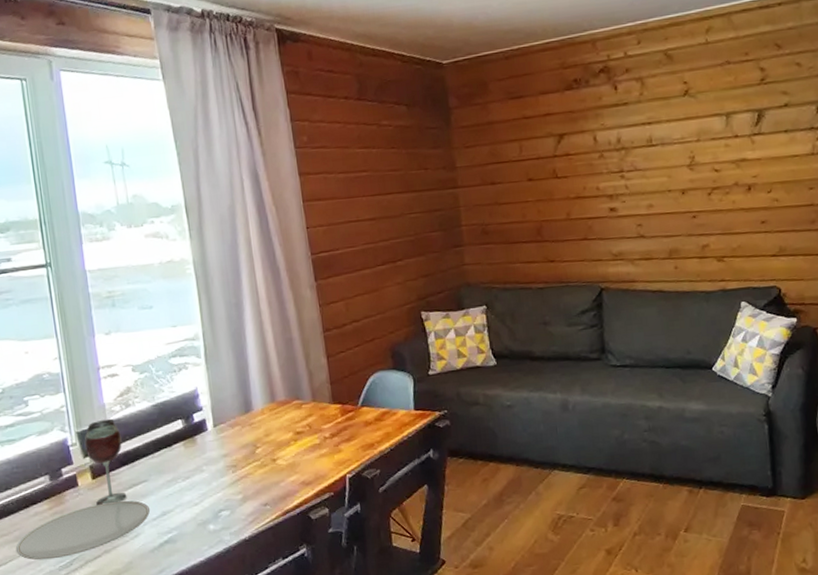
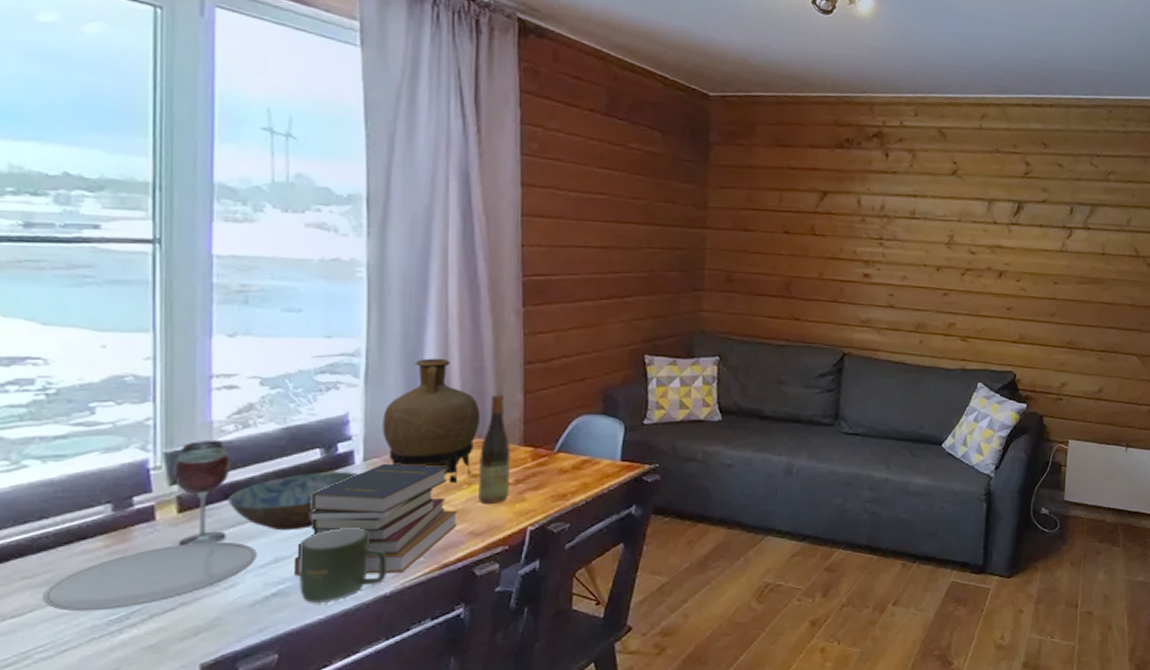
bowl: none [123,437,212,489] -> present [227,472,359,531]
books: none [176,426,291,525] -> present [295,463,457,575]
mug: none [177,483,244,548] -> present [298,528,387,604]
vase: none [222,334,296,441] -> present [382,358,480,484]
wine bottle: none [299,360,328,457] -> present [478,394,510,504]

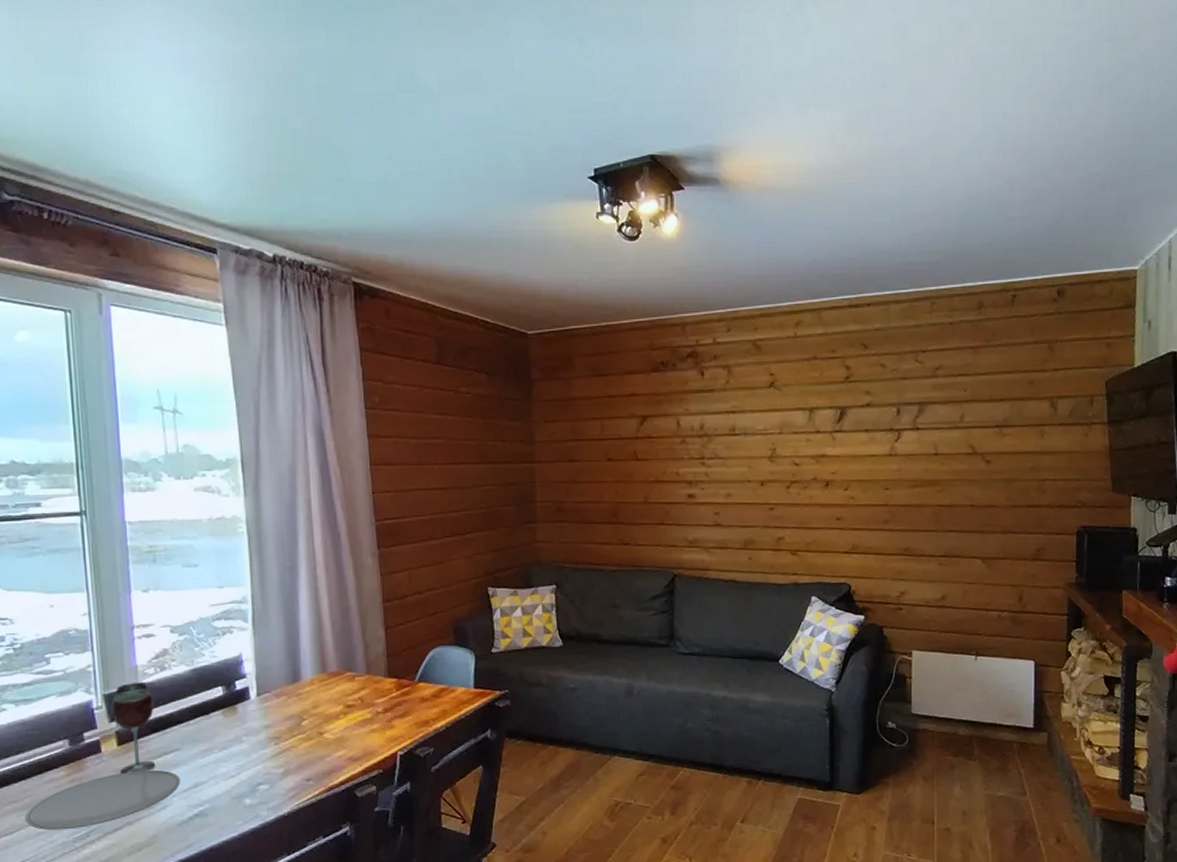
bowl: present [227,472,359,531] -> none [154,706,255,760]
books: present [295,463,457,575] -> none [210,697,338,798]
mug: present [298,528,387,604] -> none [212,755,284,823]
vase: present [382,358,480,484] -> none [269,601,349,714]
wine bottle: present [478,394,510,504] -> none [352,630,379,732]

